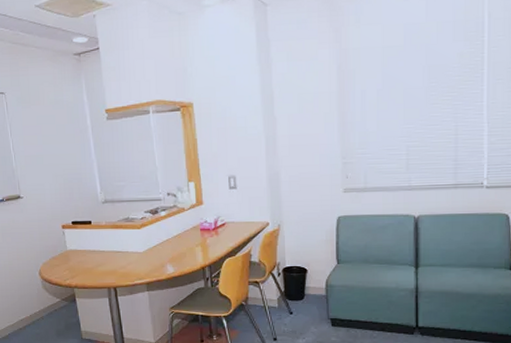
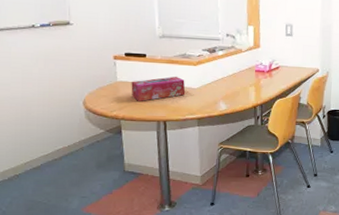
tissue box: none [80,241,132,269] -> present [131,76,186,101]

